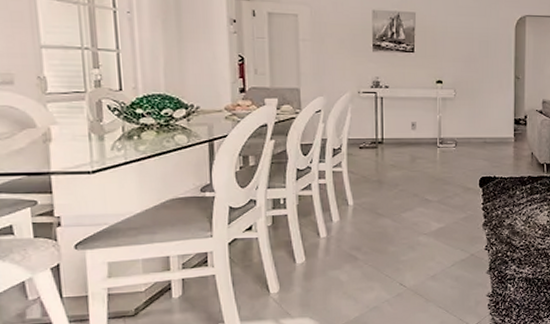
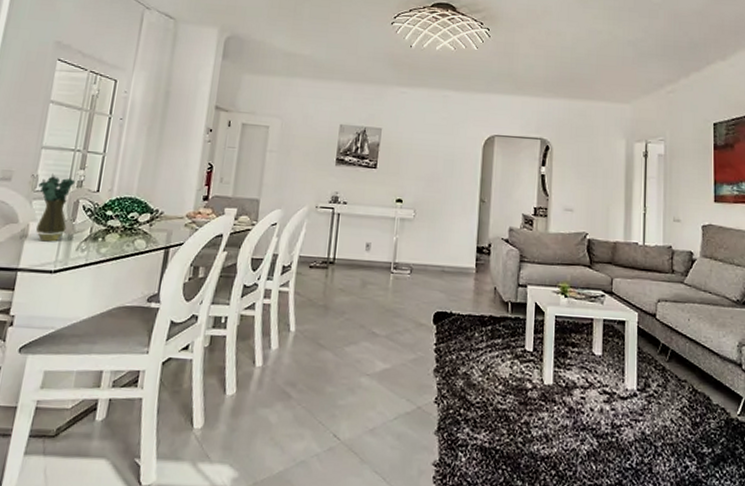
vase: none [49,74,95,144] -> present [36,173,75,242]

